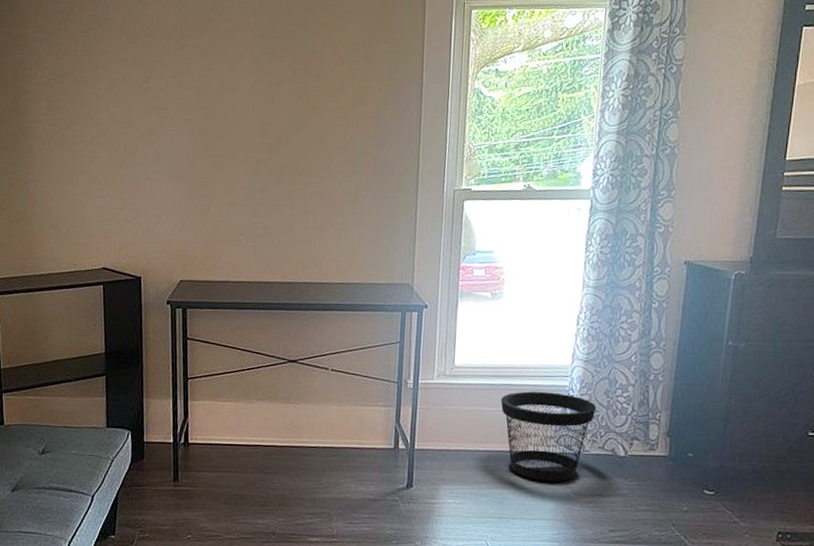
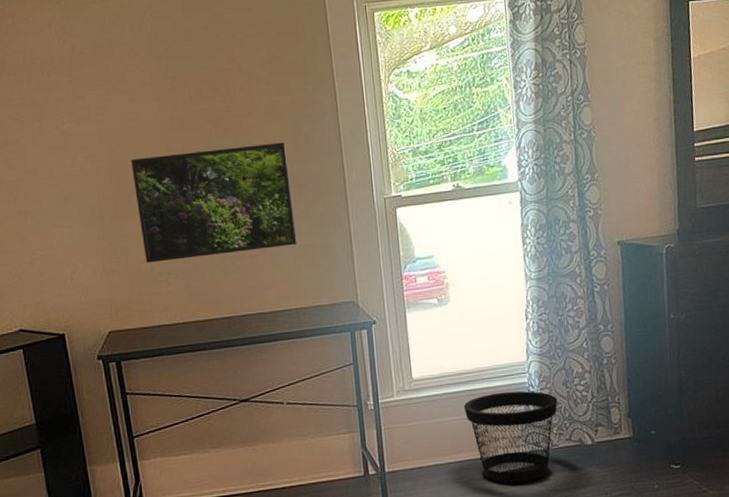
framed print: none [221,125,367,224] -> present [130,142,297,263]

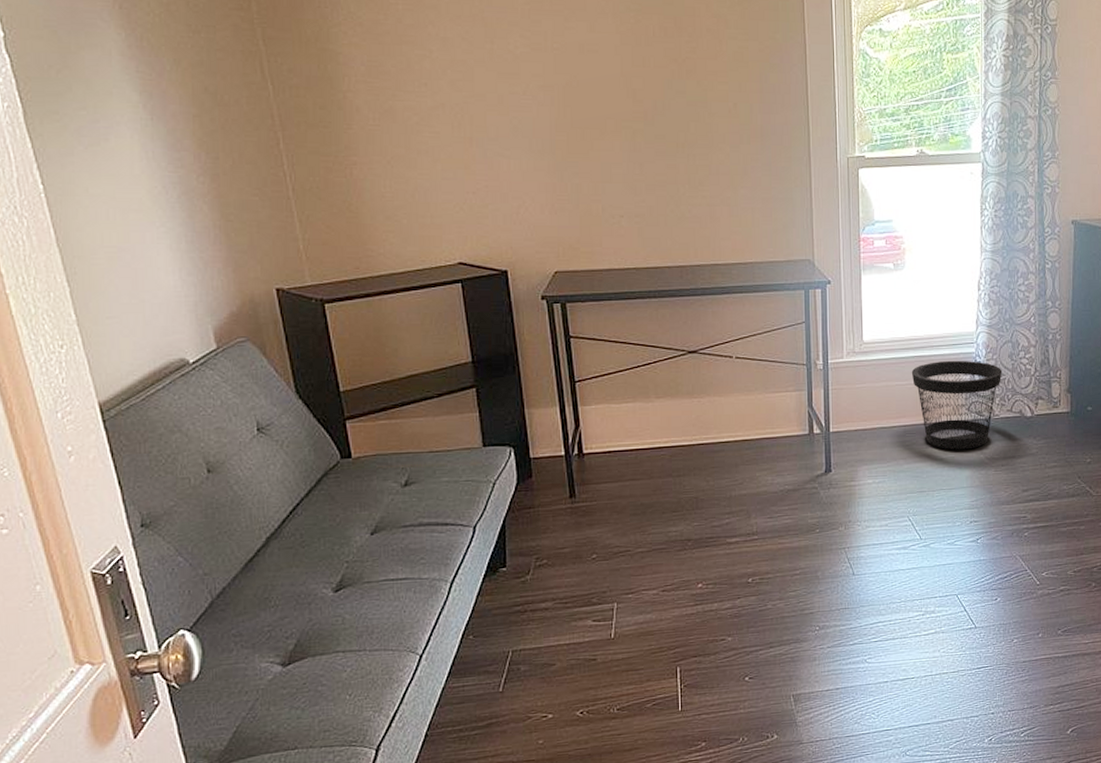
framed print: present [130,142,297,263] -> none [587,90,756,204]

